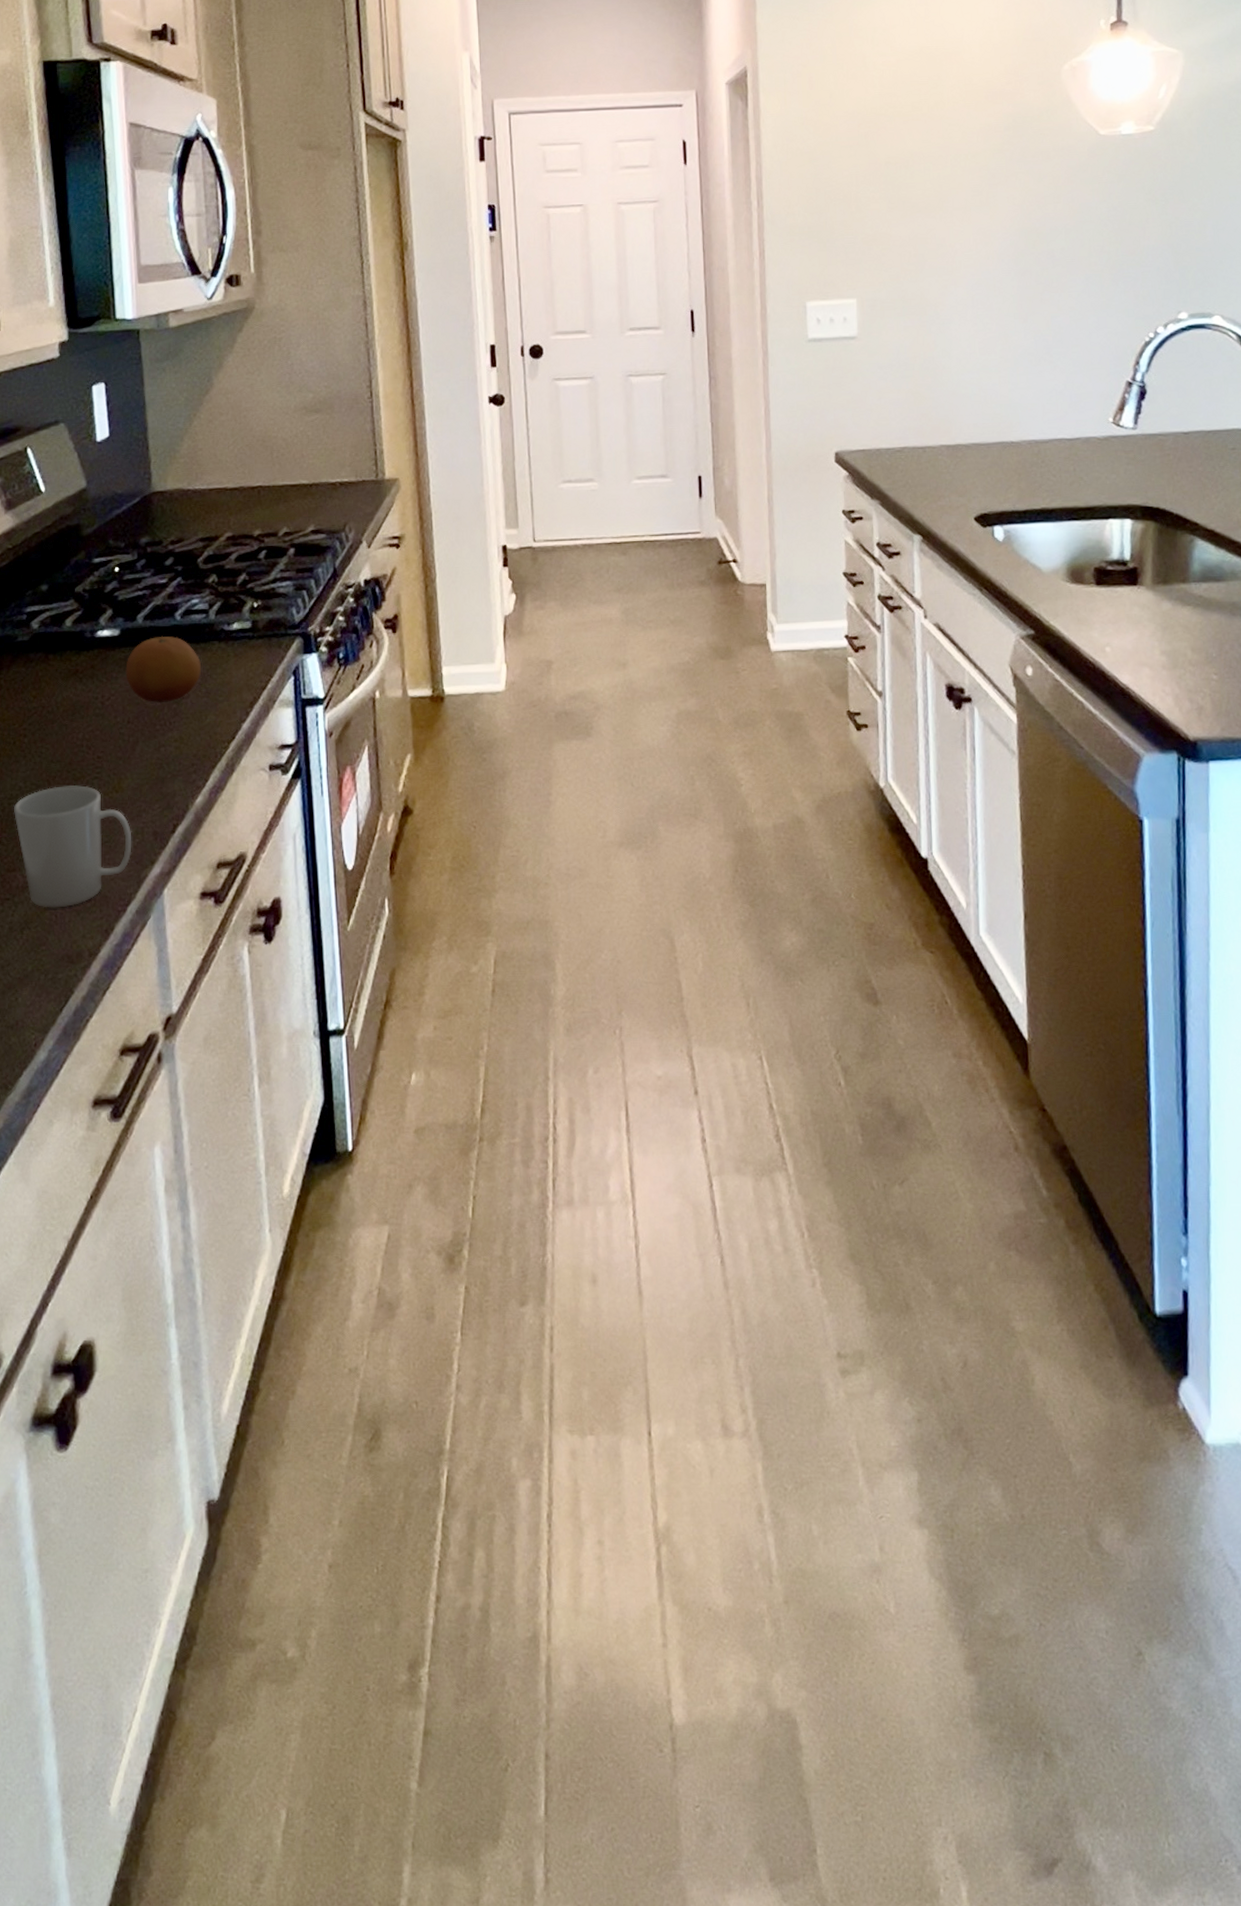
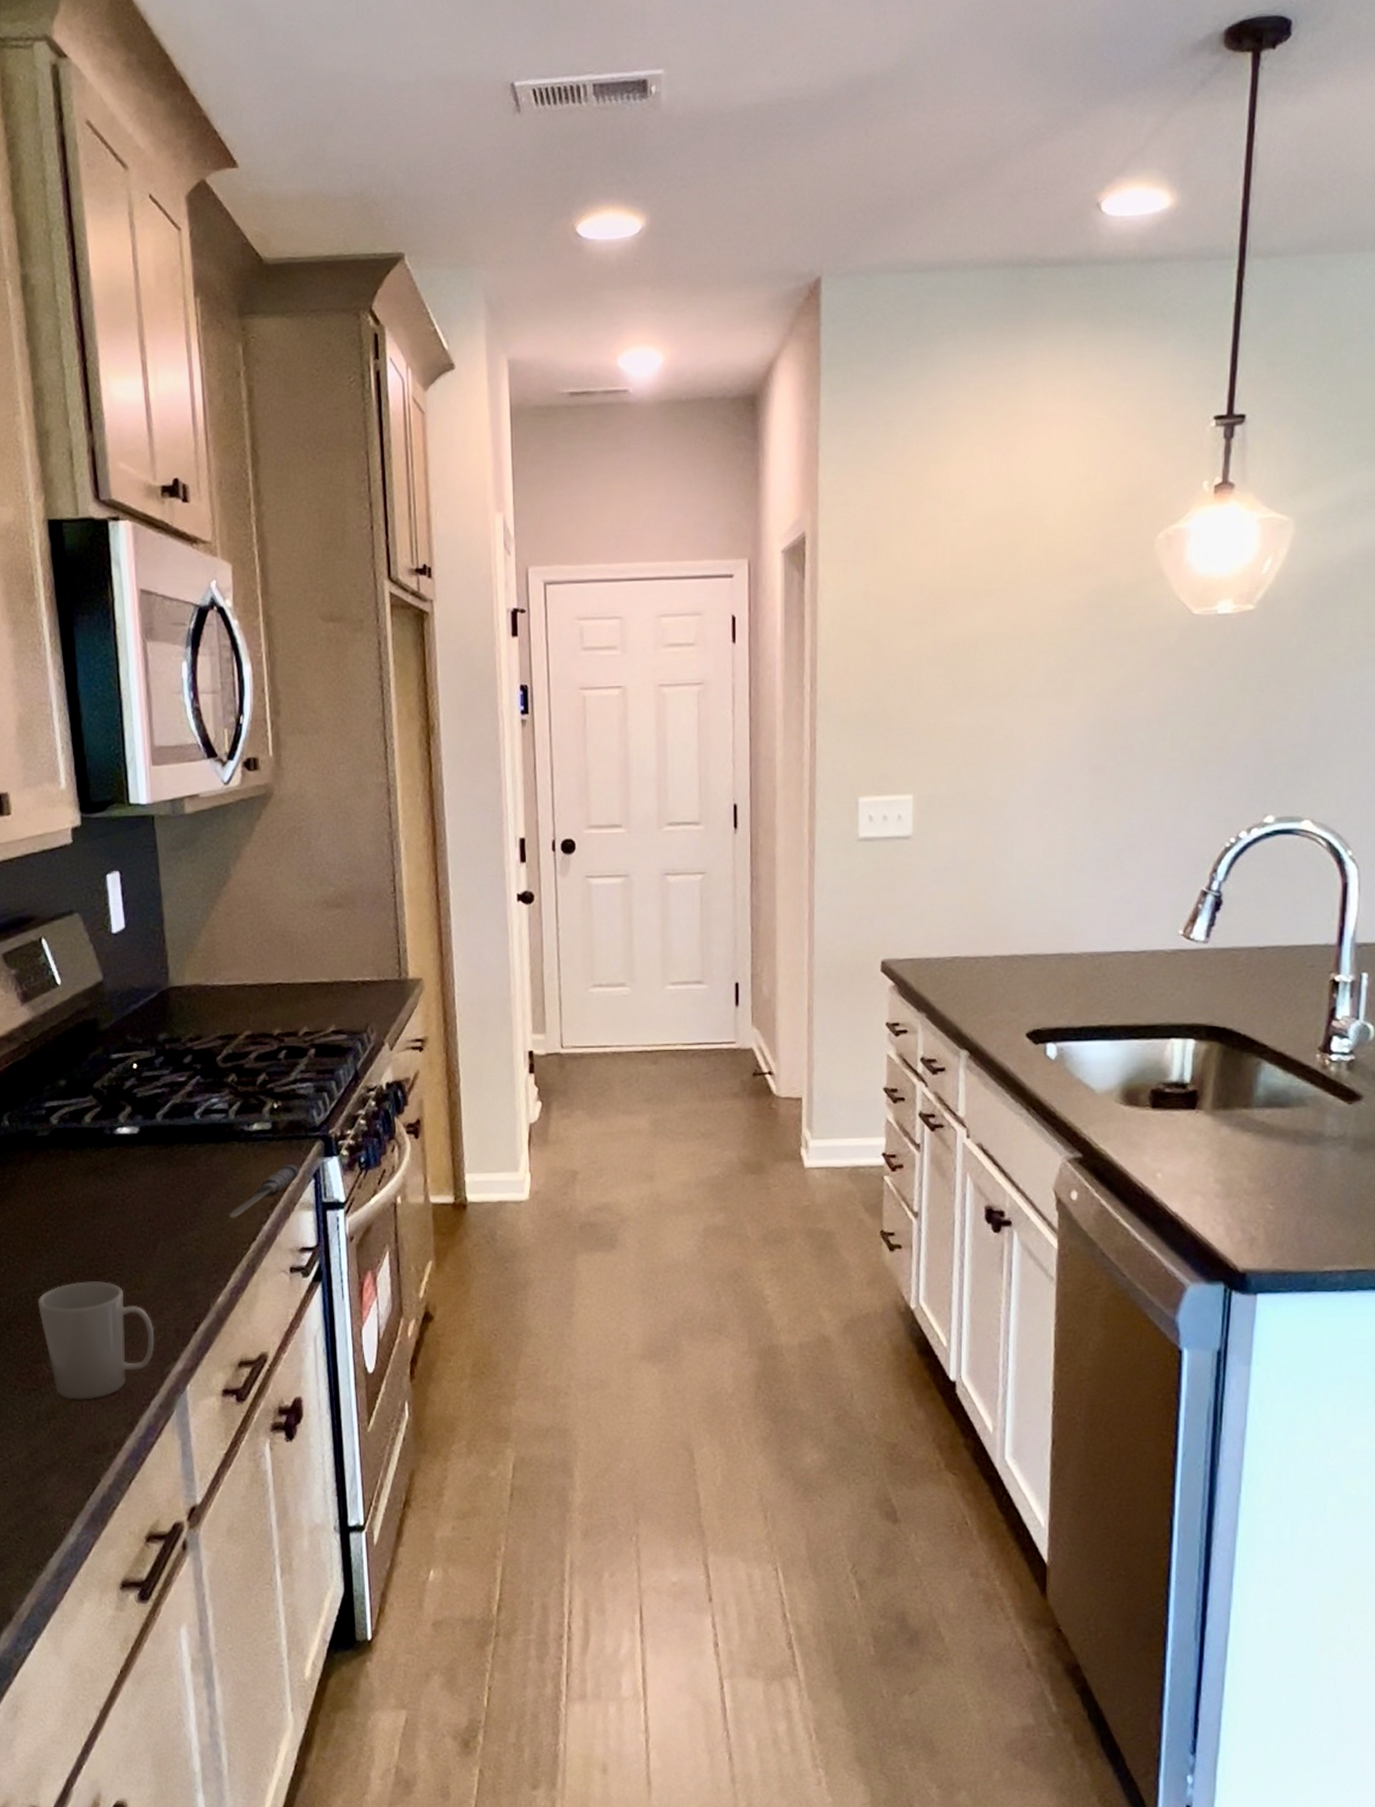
fruit: present [125,636,202,703] -> none [145,1134,222,1203]
knife: none [209,661,279,717] -> present [229,1164,299,1218]

